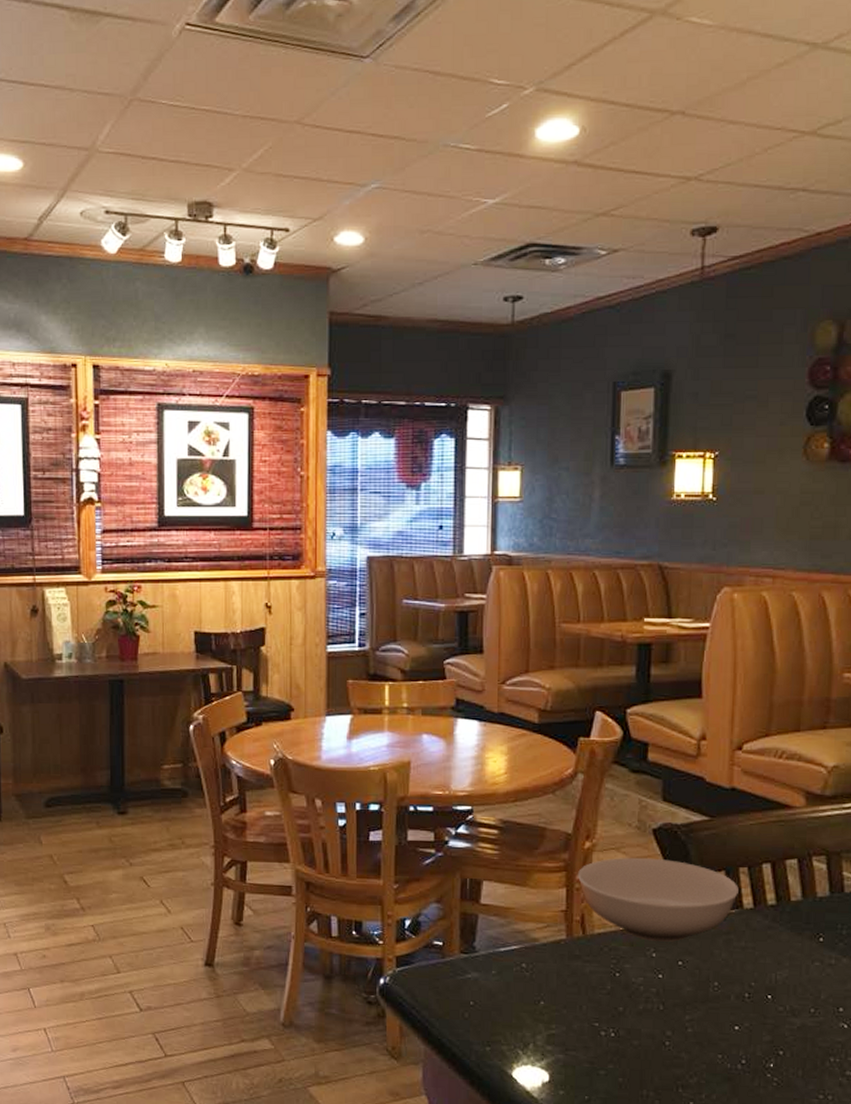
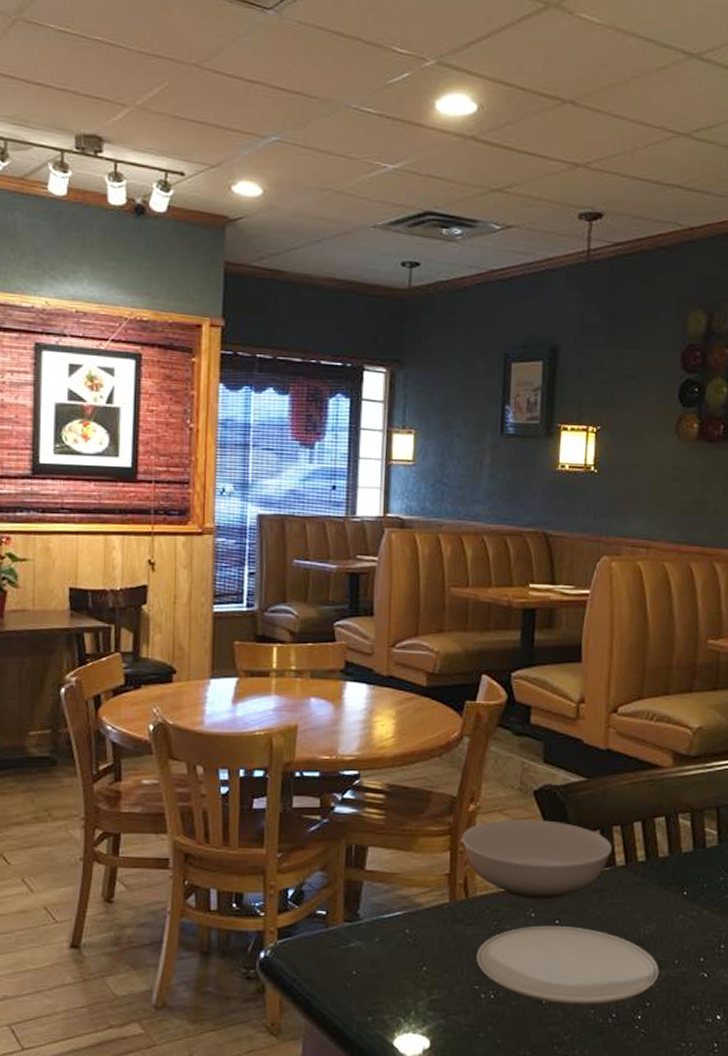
plate: none [595,966,793,1050] -> present [476,925,659,1005]

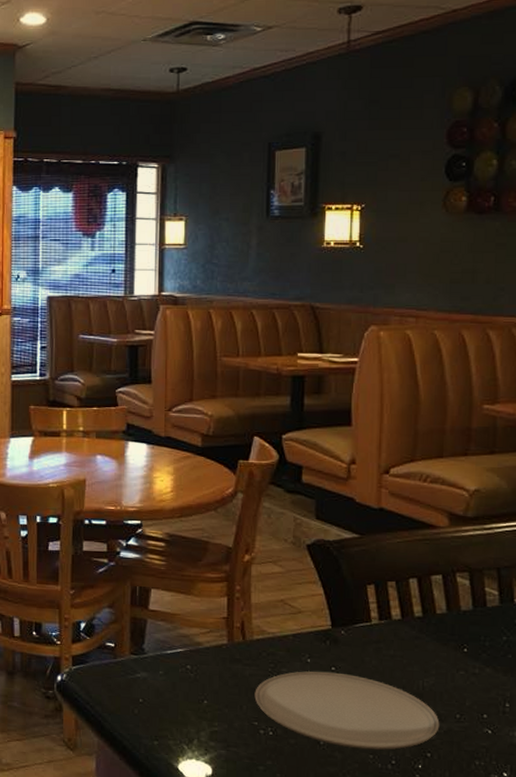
bowl: present [461,819,612,901] -> none [237,570,387,649]

